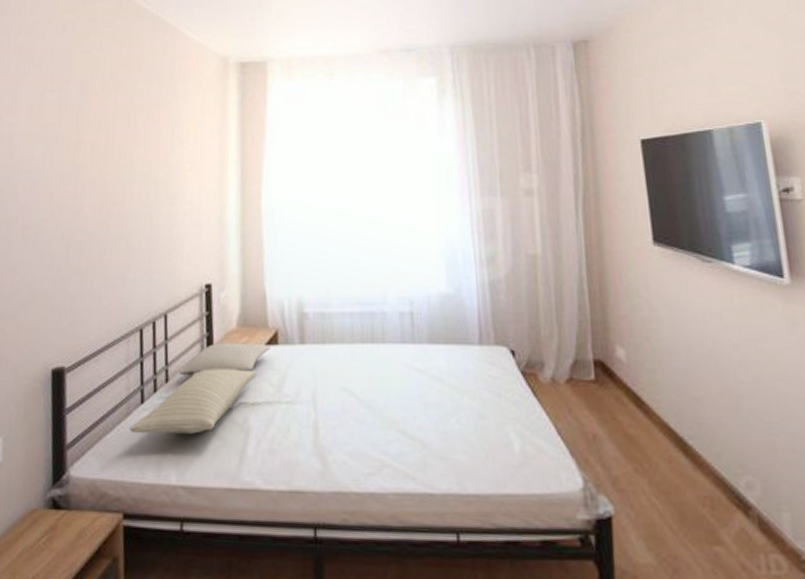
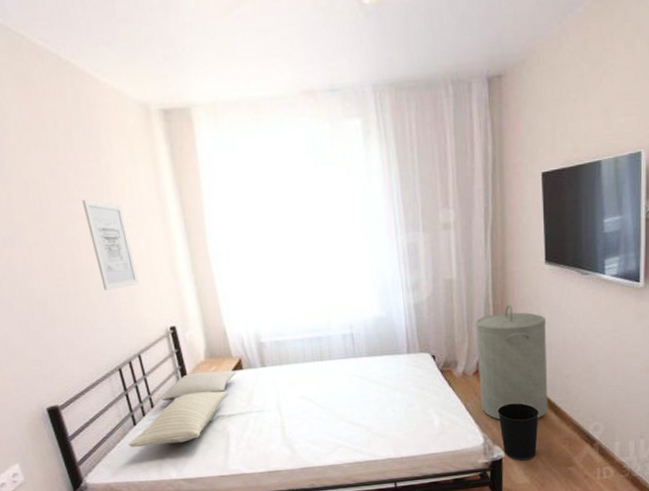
wall art: none [145,143,183,237] -> present [81,200,139,290]
laundry hamper: none [566,292,674,459] -> present [475,304,548,420]
wastebasket: none [601,431,663,525] -> present [497,402,540,461]

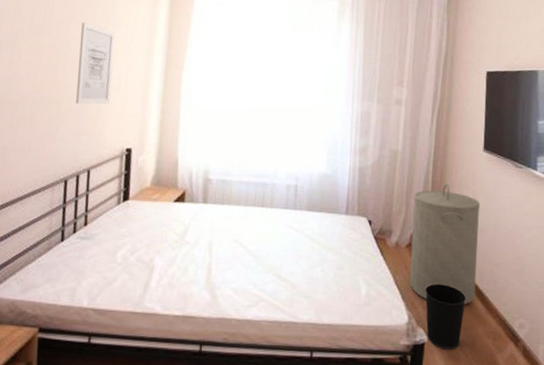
pillow: present [128,390,229,448] -> none [49,217,165,268]
pillow: present [162,370,237,402] -> none [97,197,178,222]

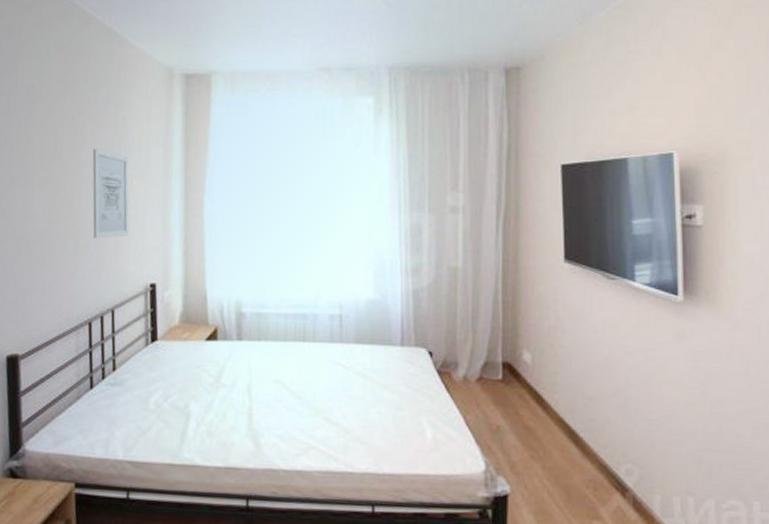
laundry hamper: present [409,183,481,305] -> none [481,303,567,448]
wastebasket: present [425,283,467,350] -> none [504,423,556,502]

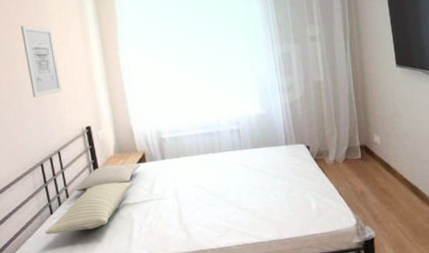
pillow: none [80,360,197,417] -> present [45,181,133,235]
pillow: none [126,337,210,366] -> present [76,163,141,192]

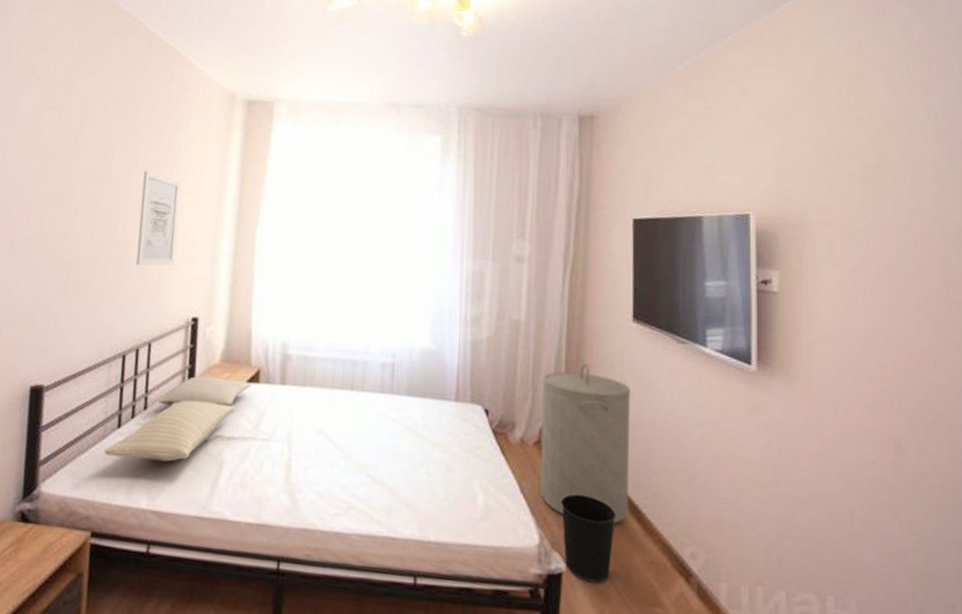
laundry hamper: none [342,101,410,202] -> present [539,362,632,524]
wastebasket: none [366,186,404,240] -> present [561,493,617,584]

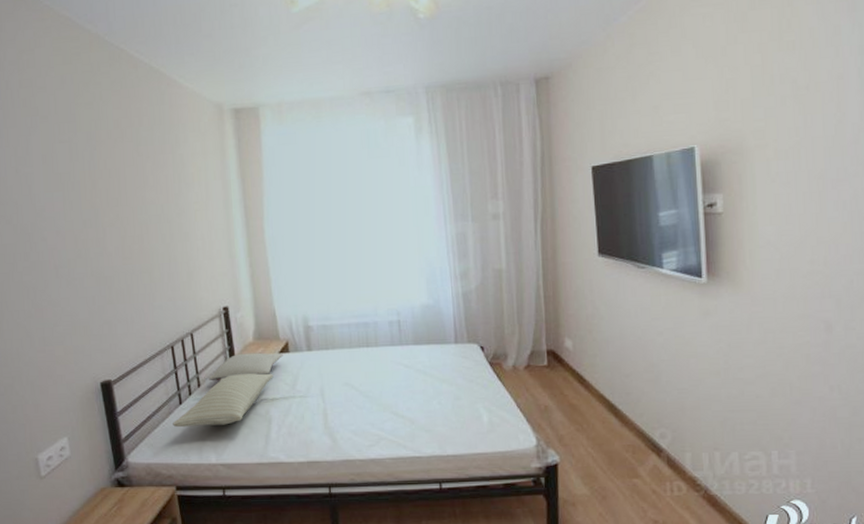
wall art: present [136,171,181,266] -> none [155,187,198,270]
laundry hamper: present [539,362,632,524] -> none [526,296,607,421]
wastebasket: present [561,493,617,584] -> none [551,402,598,468]

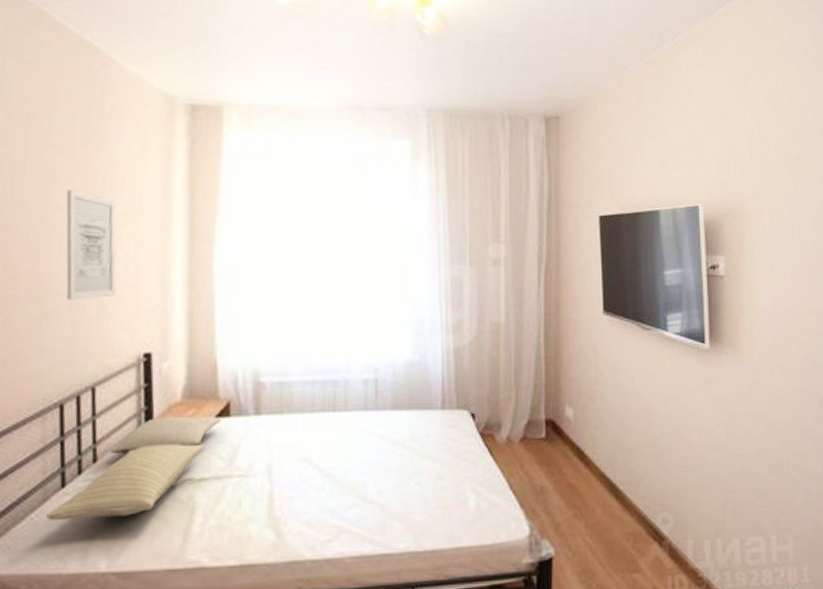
wall art: none [155,187,198,270] -> present [66,190,116,300]

